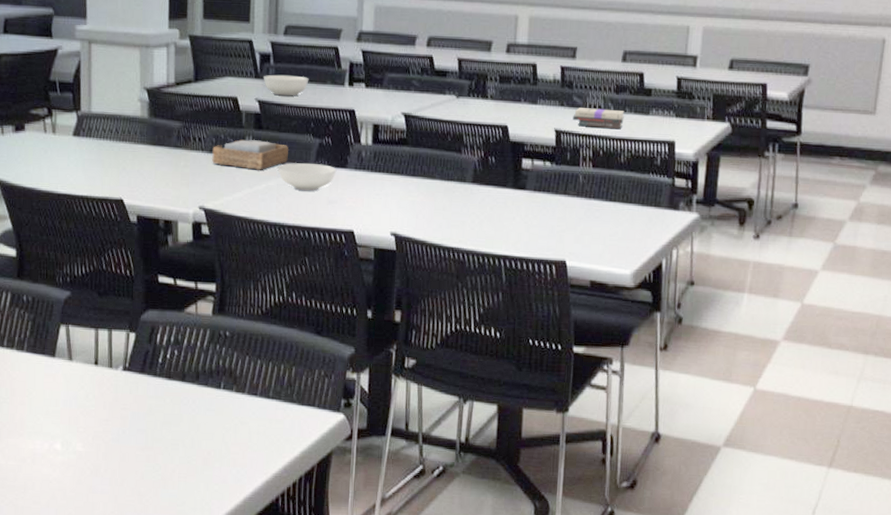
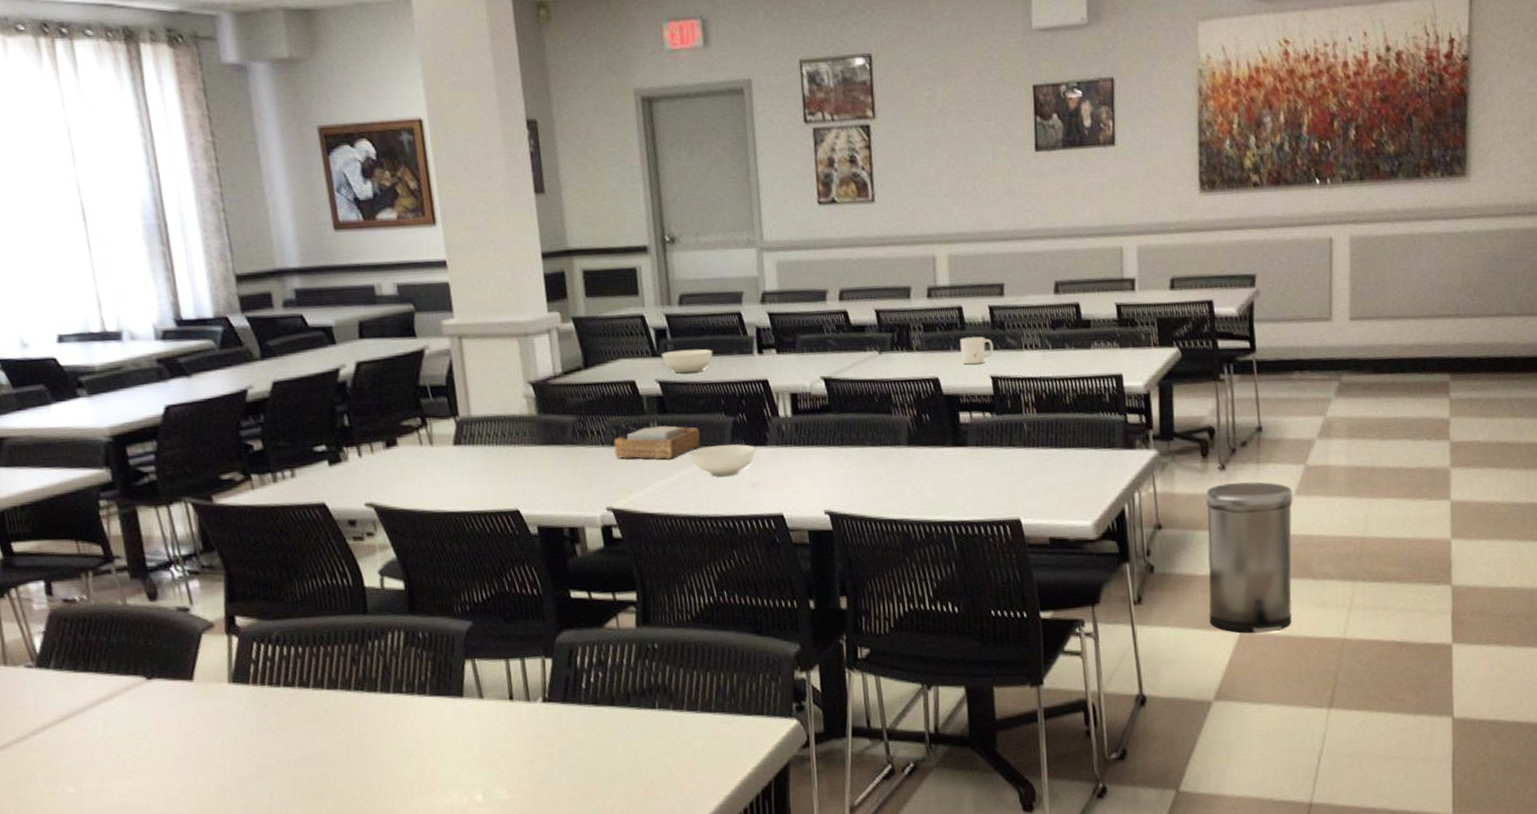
mug: none [530,92,561,117] -> present [960,336,993,365]
books: present [572,108,625,130] -> none [1008,347,1064,370]
pedal bin: none [727,251,819,391] -> present [1206,482,1293,633]

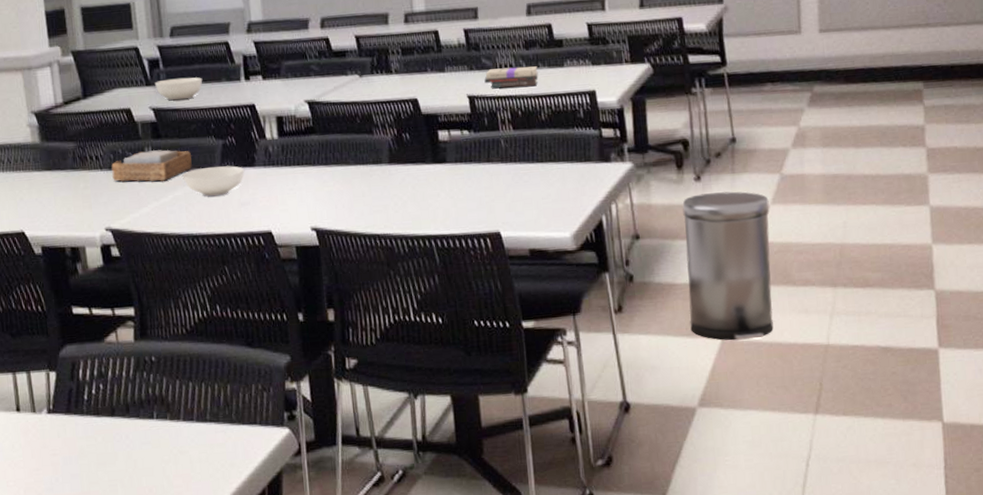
mug: present [960,336,993,365] -> none [436,58,469,85]
books: none [1008,347,1064,370] -> present [484,66,539,89]

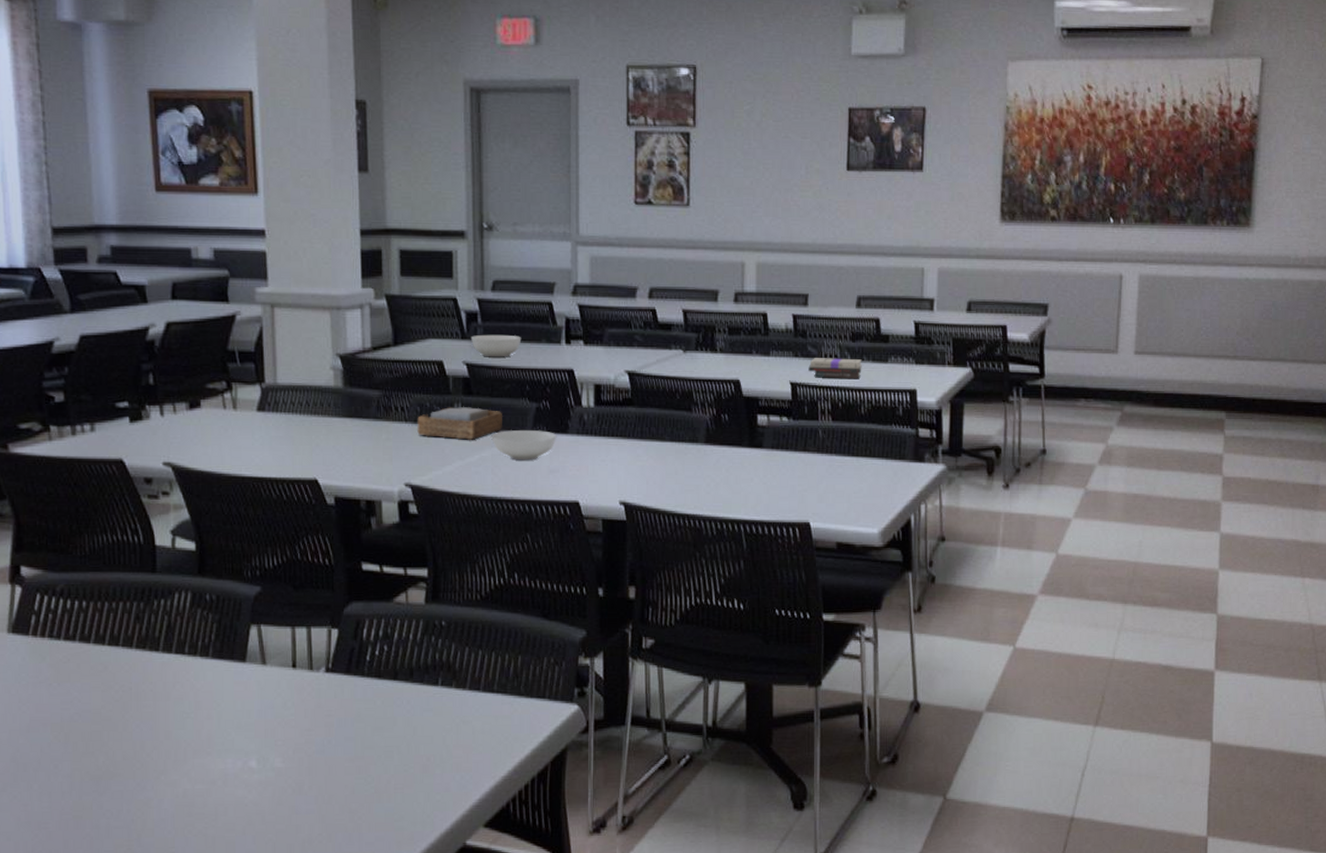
pedal bin: present [682,191,774,340] -> none [985,502,1072,649]

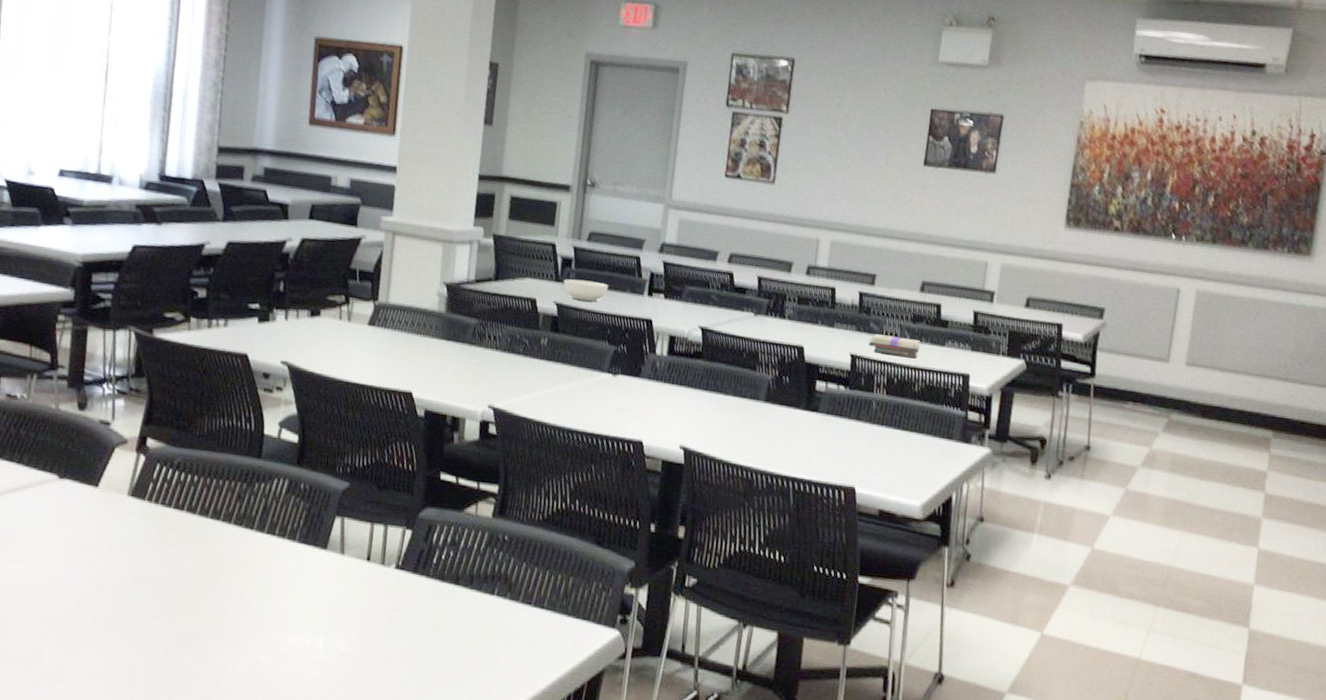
napkin holder: present [417,406,503,440] -> none [505,341,584,373]
bowl: present [491,429,557,461] -> none [570,368,630,398]

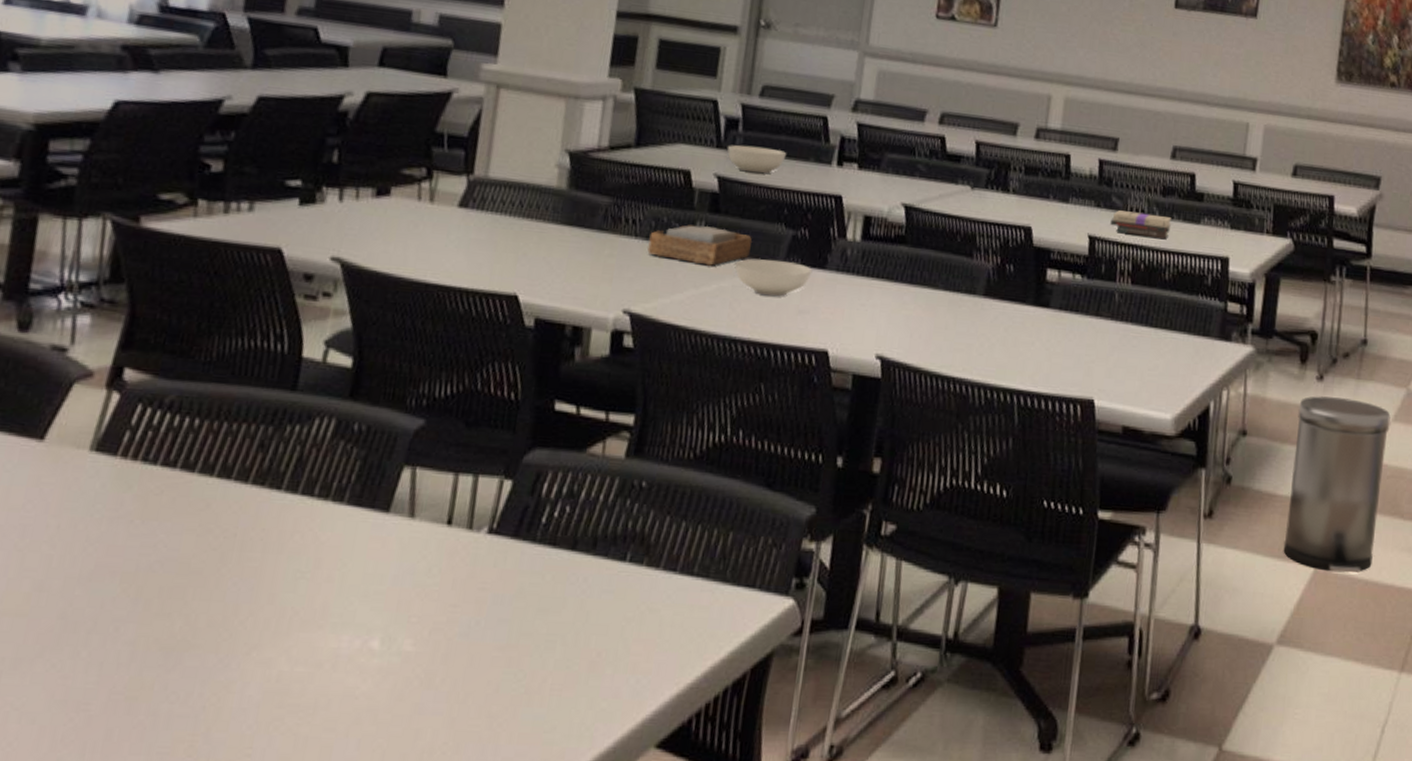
napkin holder: none [505,341,584,373] -> present [647,224,753,266]
bowl: none [570,368,630,398] -> present [734,259,813,297]
pedal bin: none [1014,491,1110,639] -> present [1283,396,1391,573]

